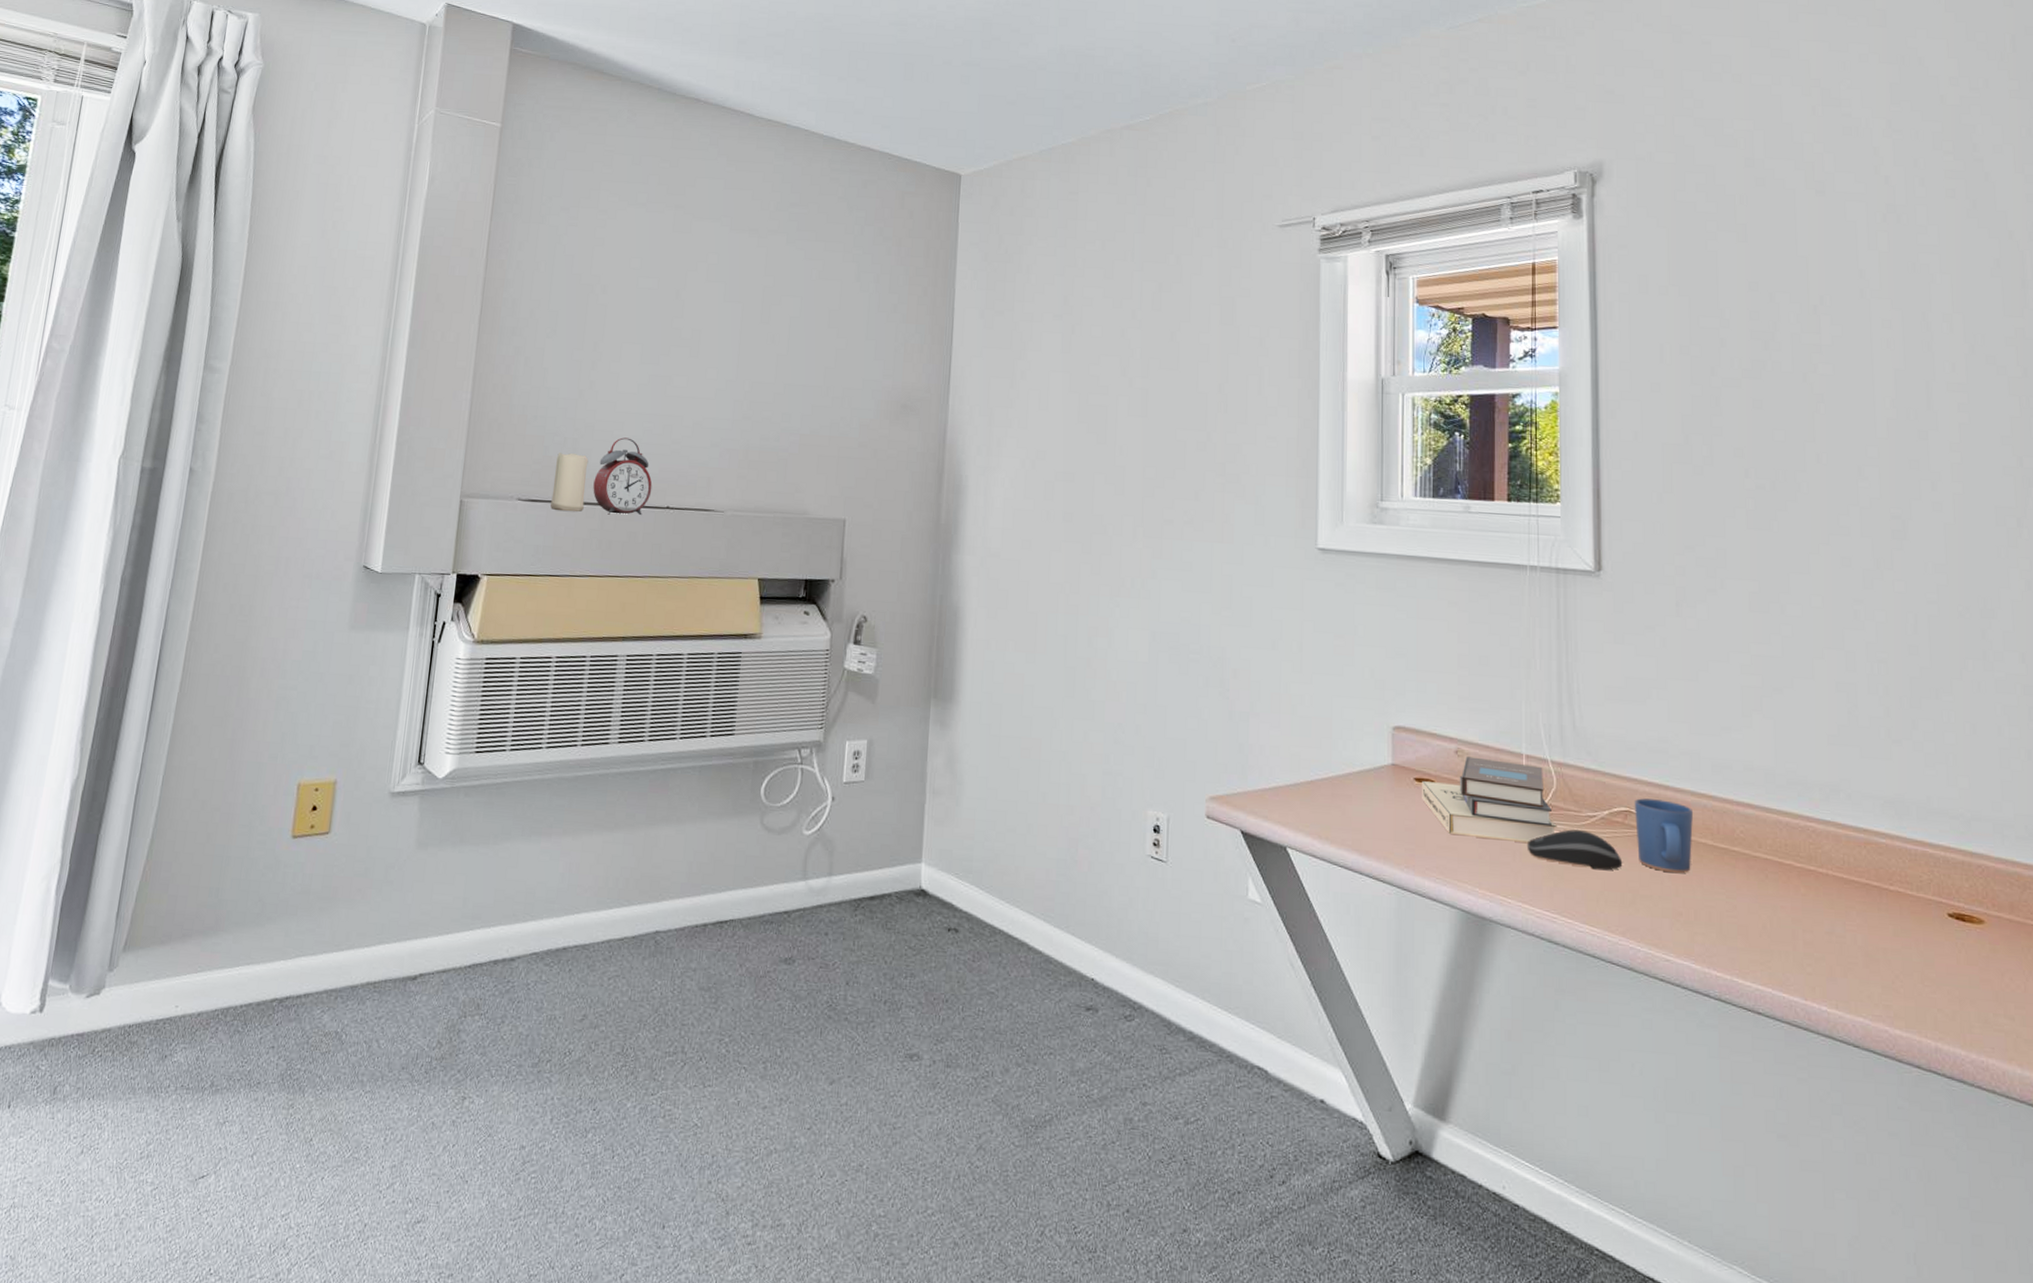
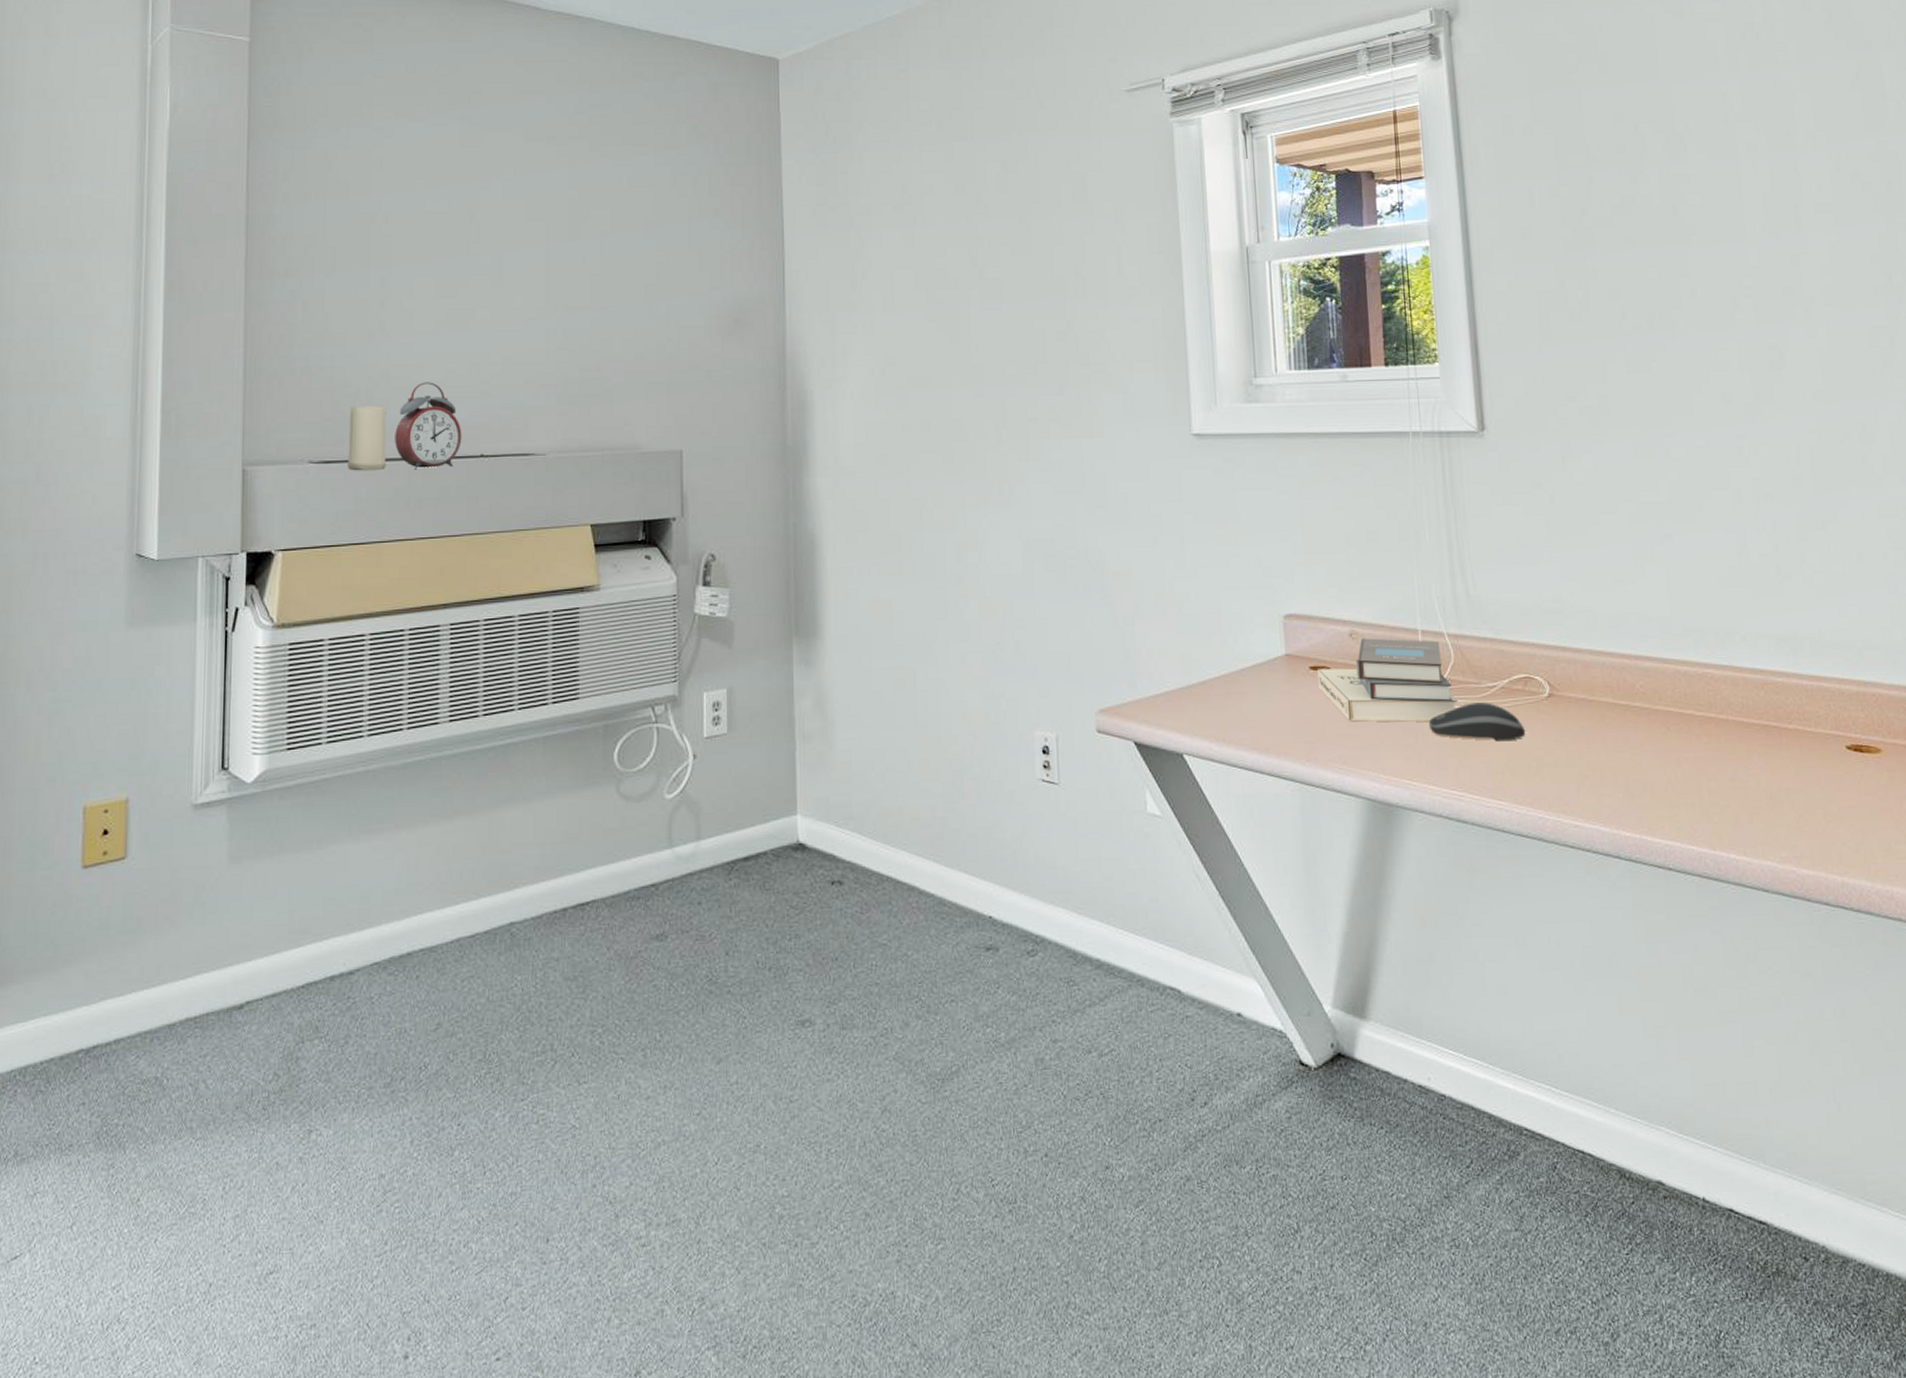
mug: present [1634,798,1693,874] -> none [1533,662,1594,736]

